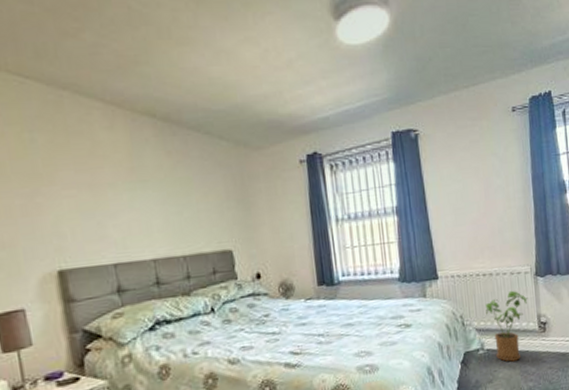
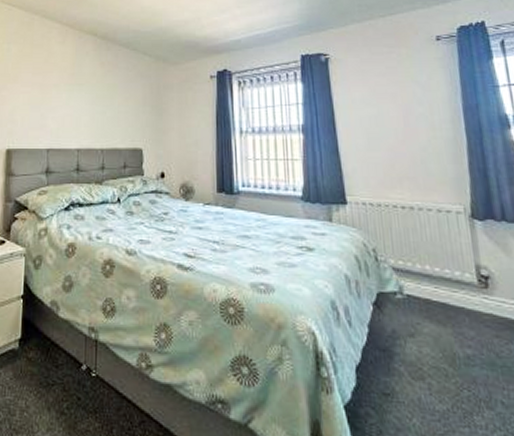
house plant: present [485,290,528,362] -> none [404,230,462,317]

